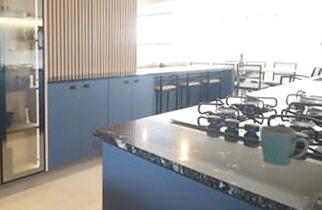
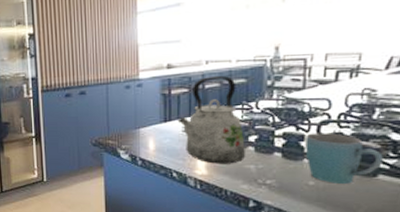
kettle: none [166,76,218,151] -> present [177,76,246,164]

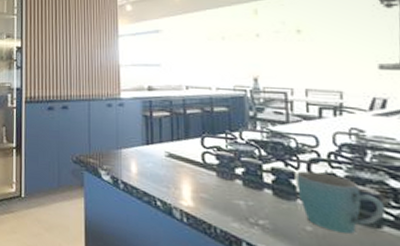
kettle: present [177,76,246,164] -> none [160,102,234,198]

